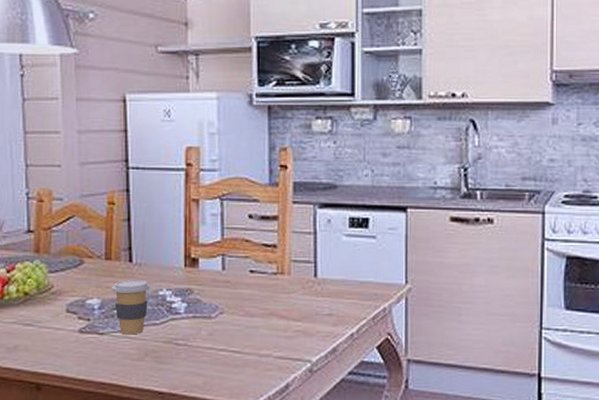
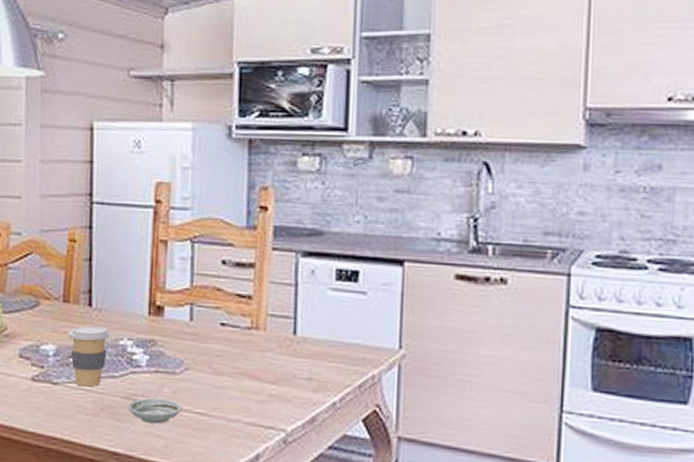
saucer: none [170,340,220,364] -> present [128,397,183,424]

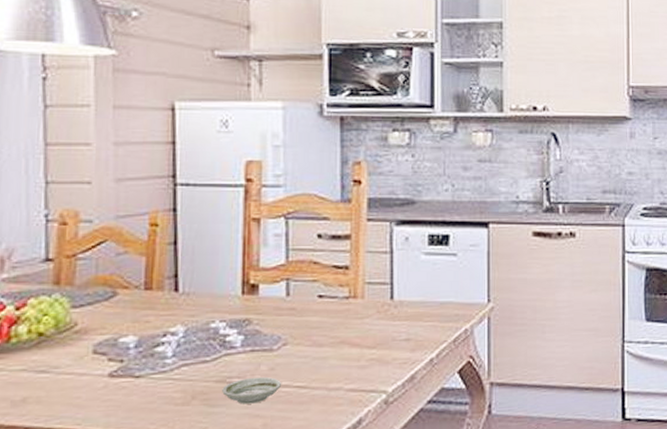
coffee cup: present [69,326,110,387] -> none [152,312,200,376]

